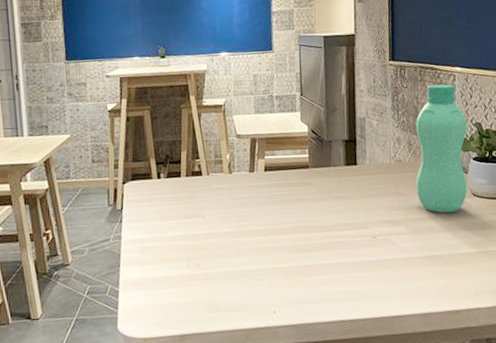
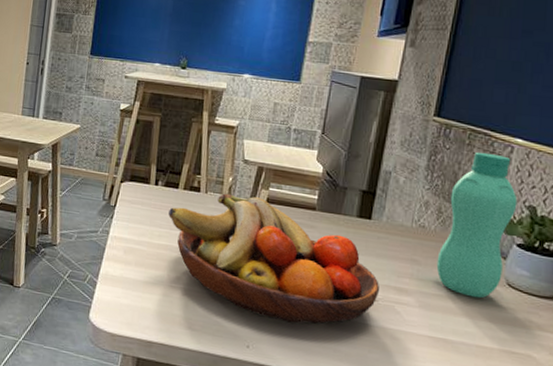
fruit bowl: none [176,168,376,279] -> present [168,193,379,324]

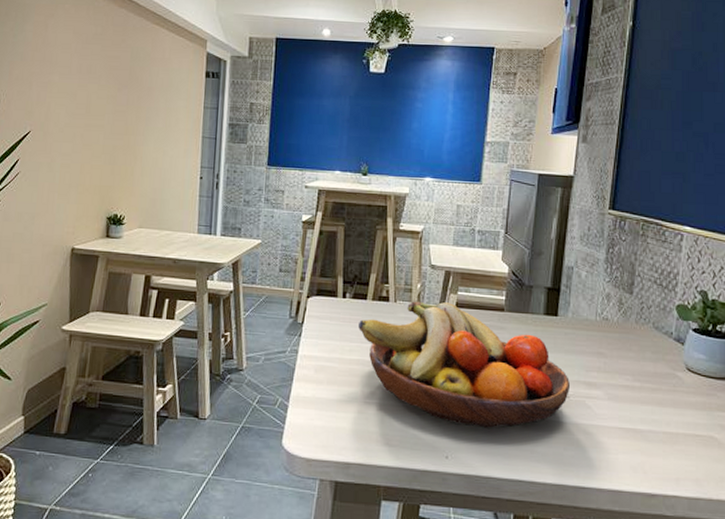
bottle: present [436,152,518,298] -> none [621,241,690,385]

